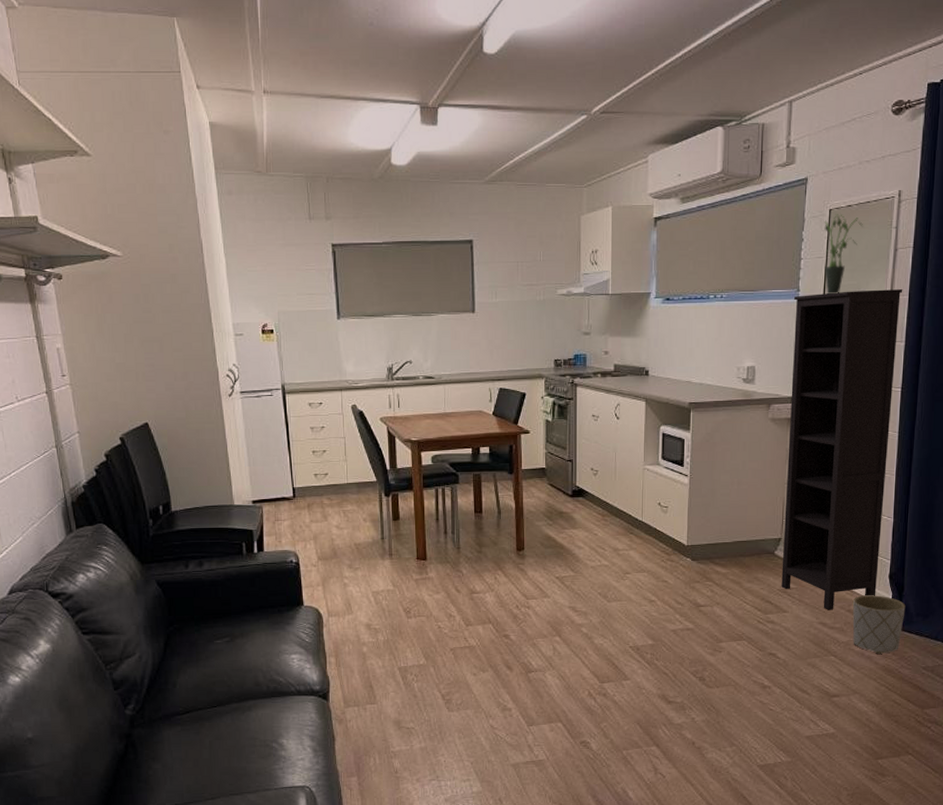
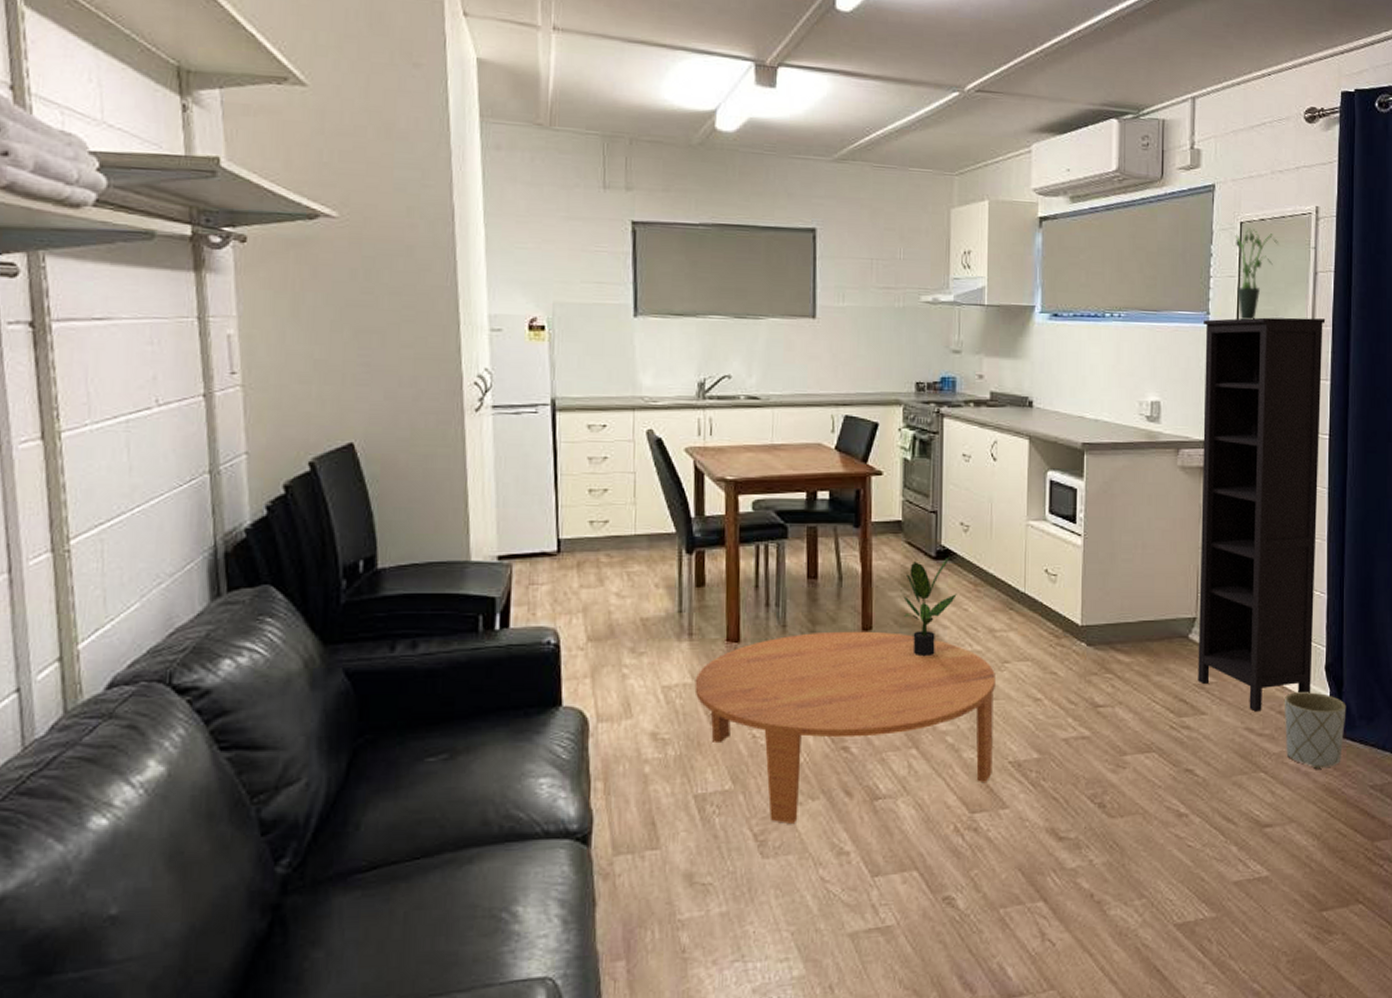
coffee table: none [395,551,619,689] -> present [694,631,995,825]
potted plant: none [547,495,589,570] -> present [903,557,957,657]

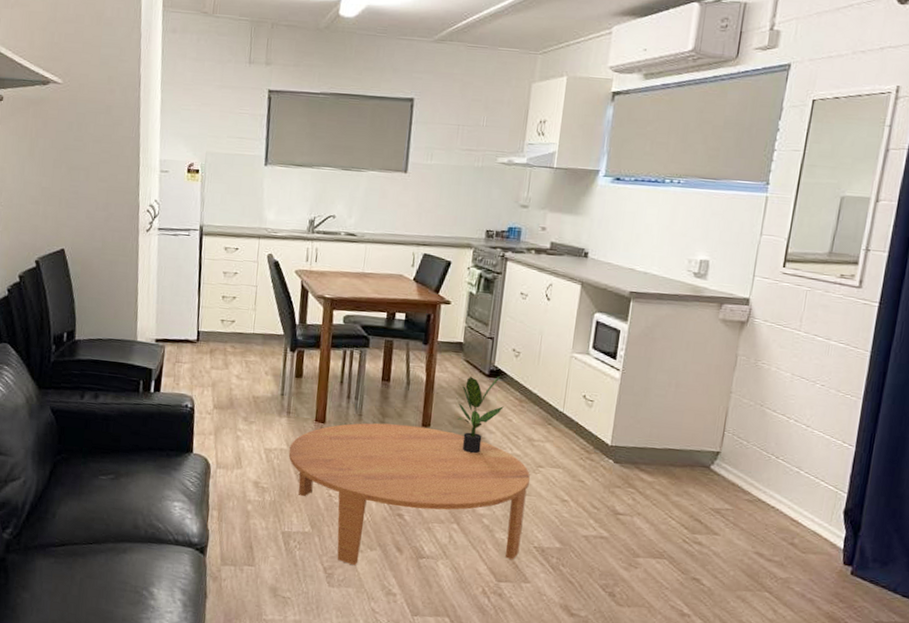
bookcase: present [1198,317,1326,712] -> none [714,189,892,540]
potted plant: present [1235,228,1279,321] -> none [800,105,852,192]
planter: present [1285,692,1346,769] -> none [793,528,861,599]

